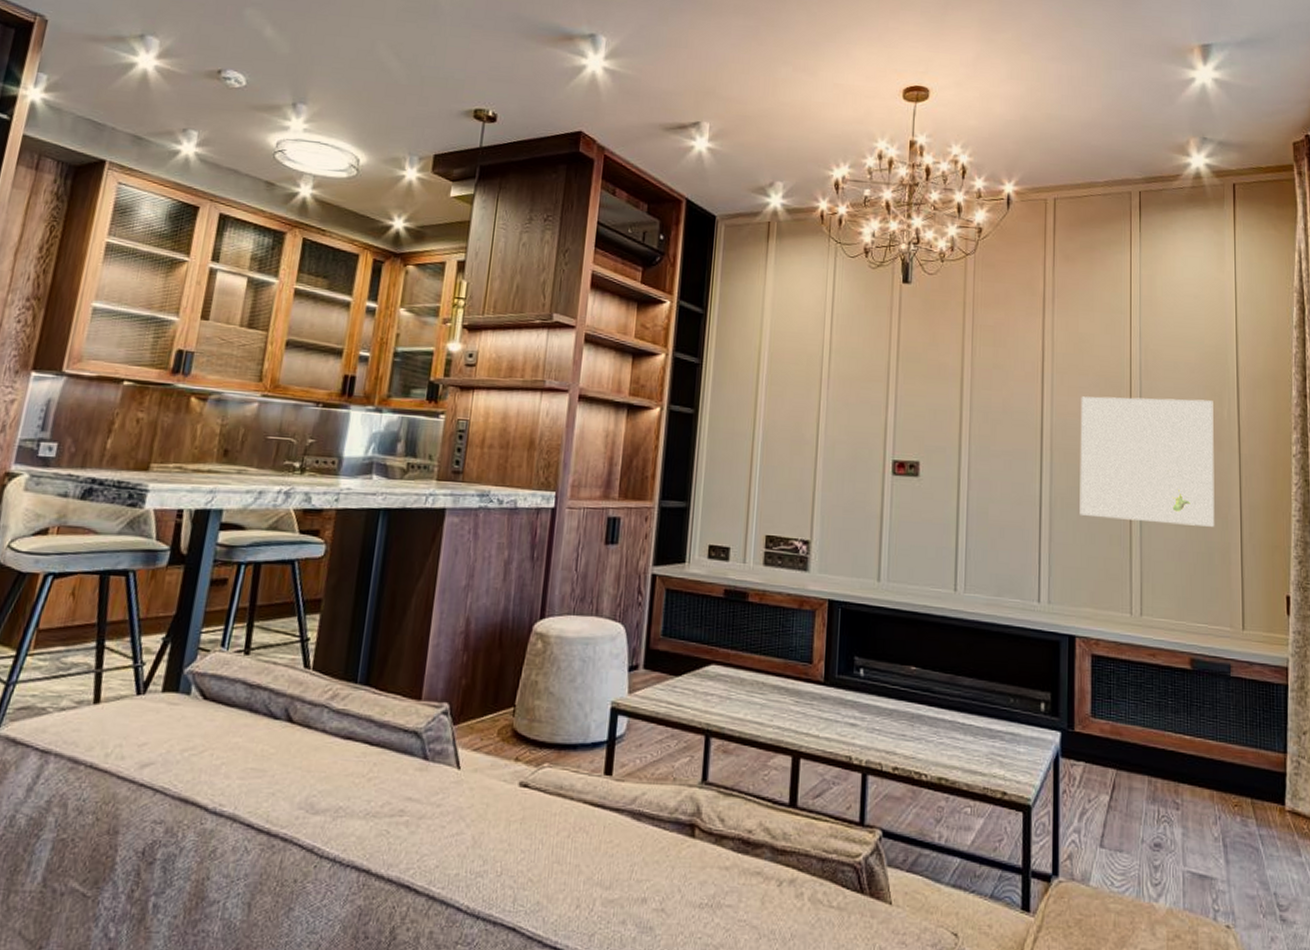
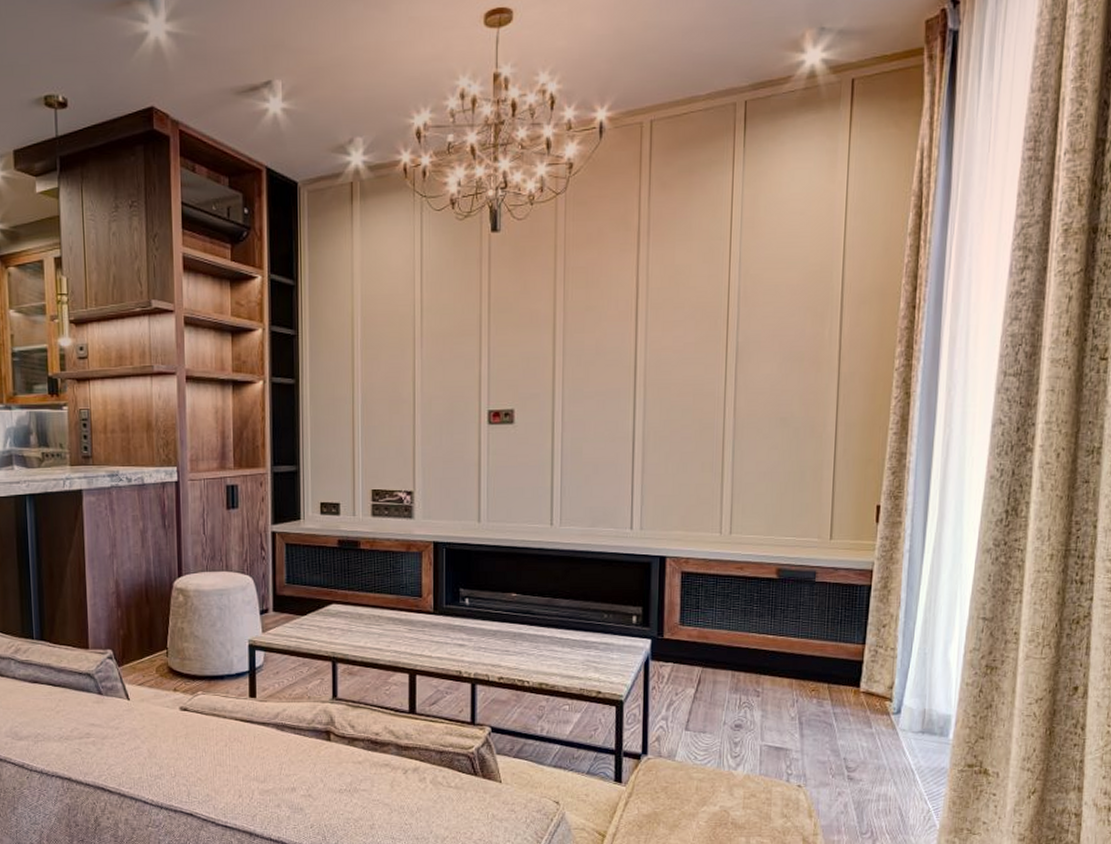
wall art: present [1079,396,1215,527] -> none [672,321,814,447]

